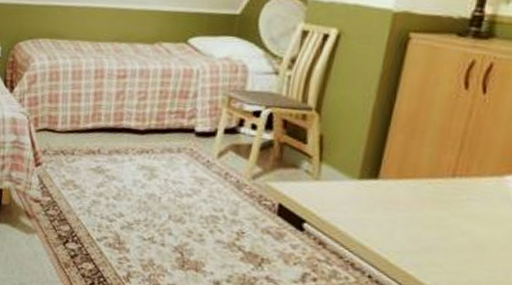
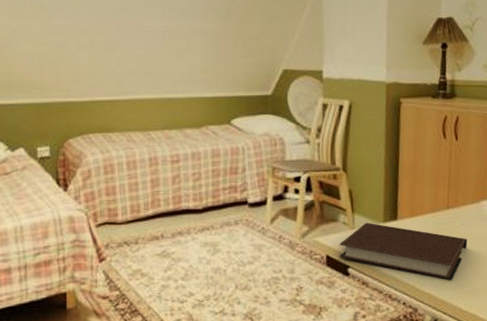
notebook: none [294,175,475,263] -> present [338,222,468,280]

